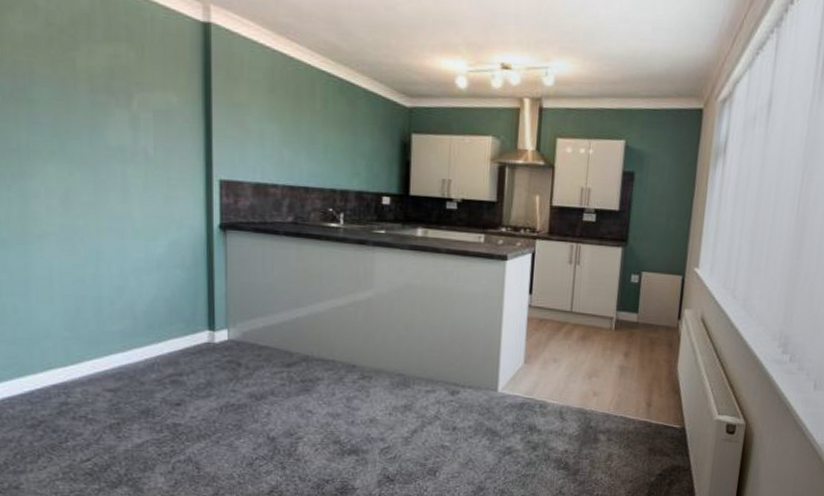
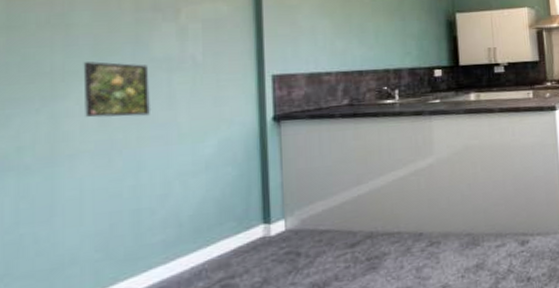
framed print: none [45,142,108,206] -> present [83,61,152,118]

